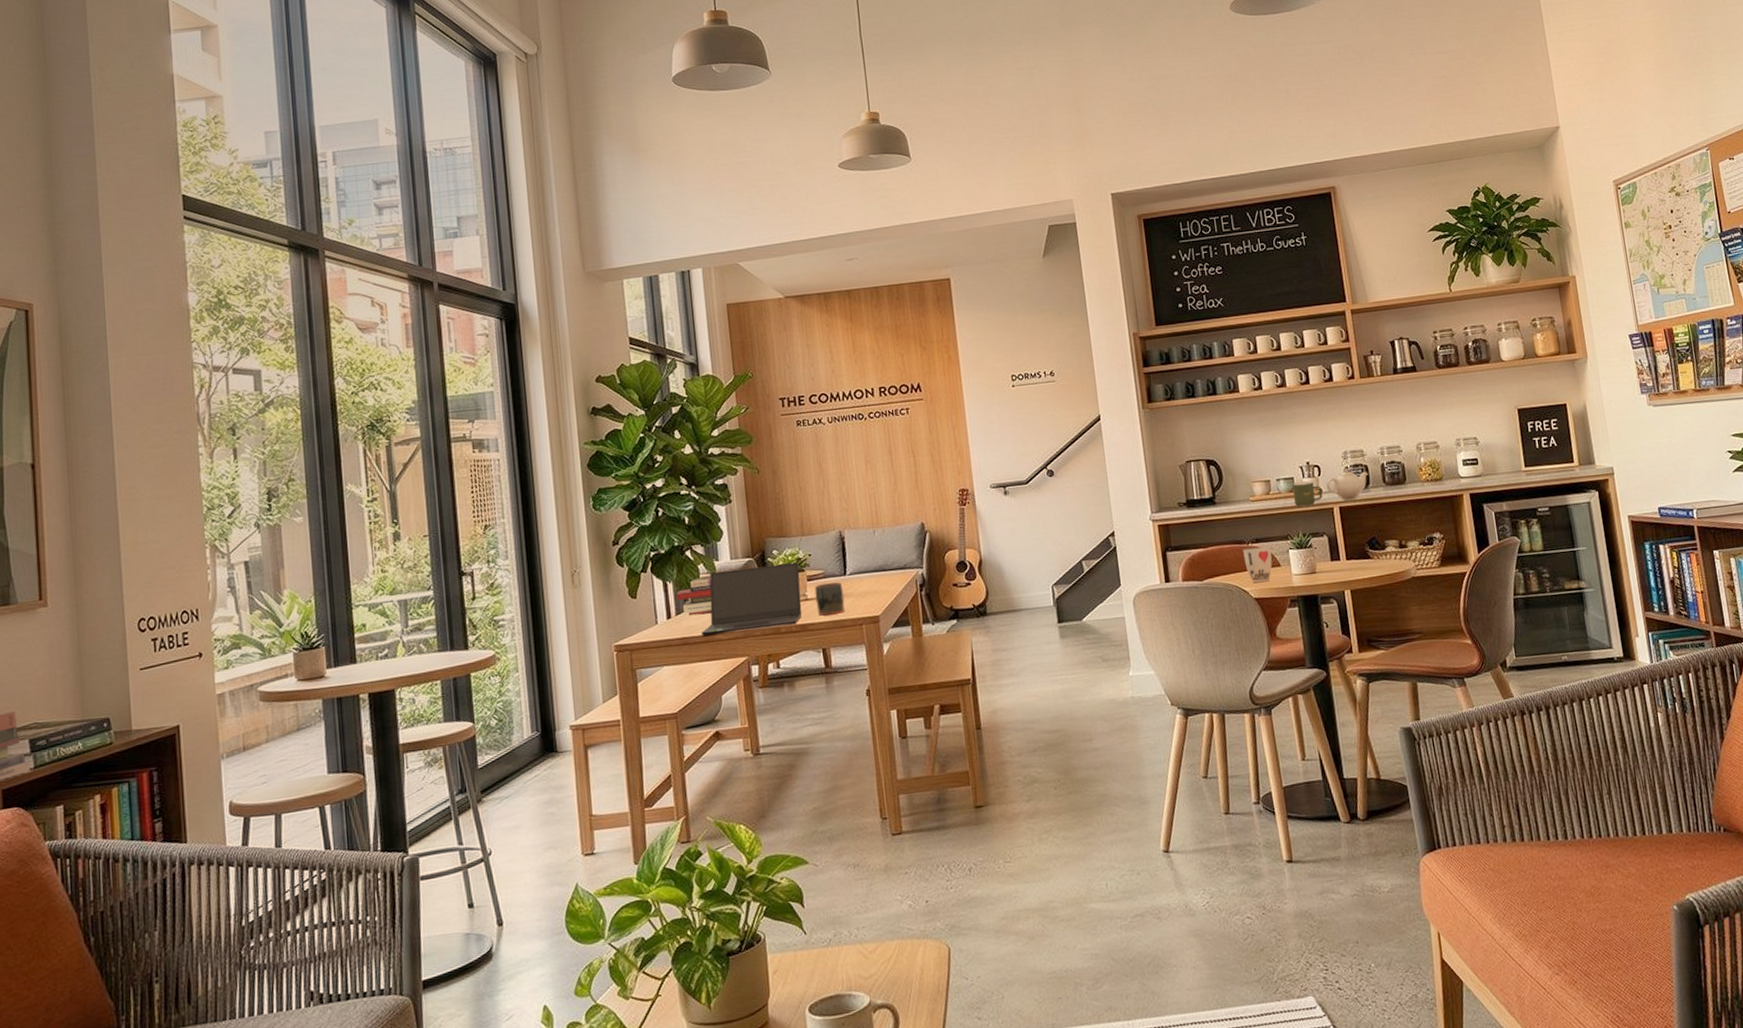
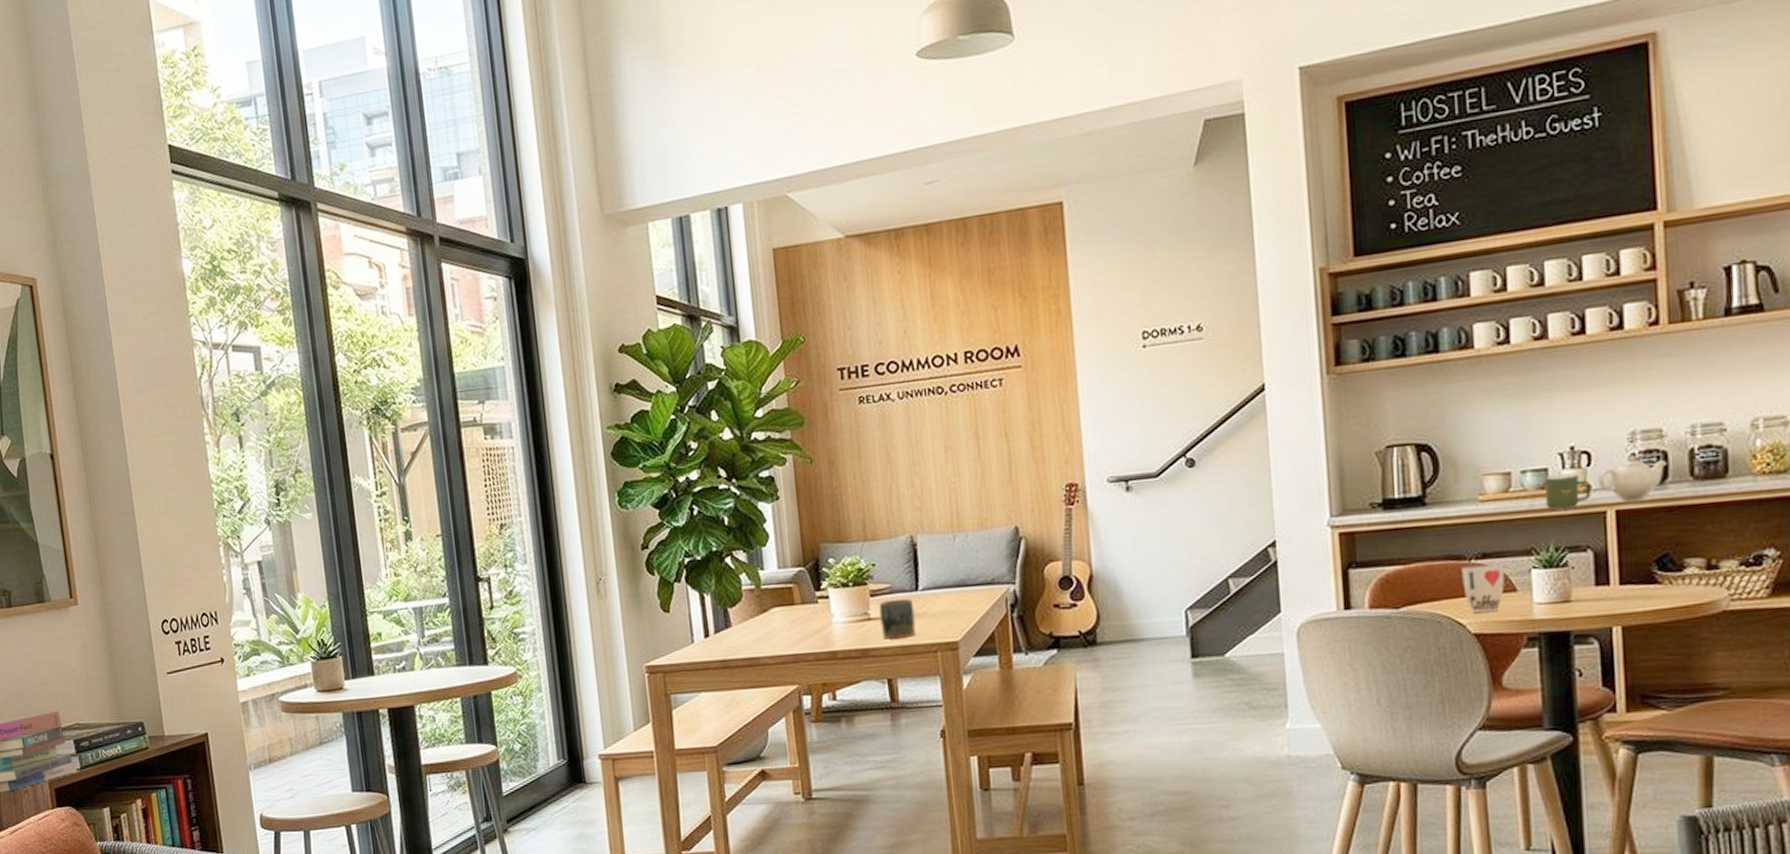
books: present [676,576,712,616] -> none [714,588,757,635]
laptop: present [701,562,802,636] -> none [743,573,864,658]

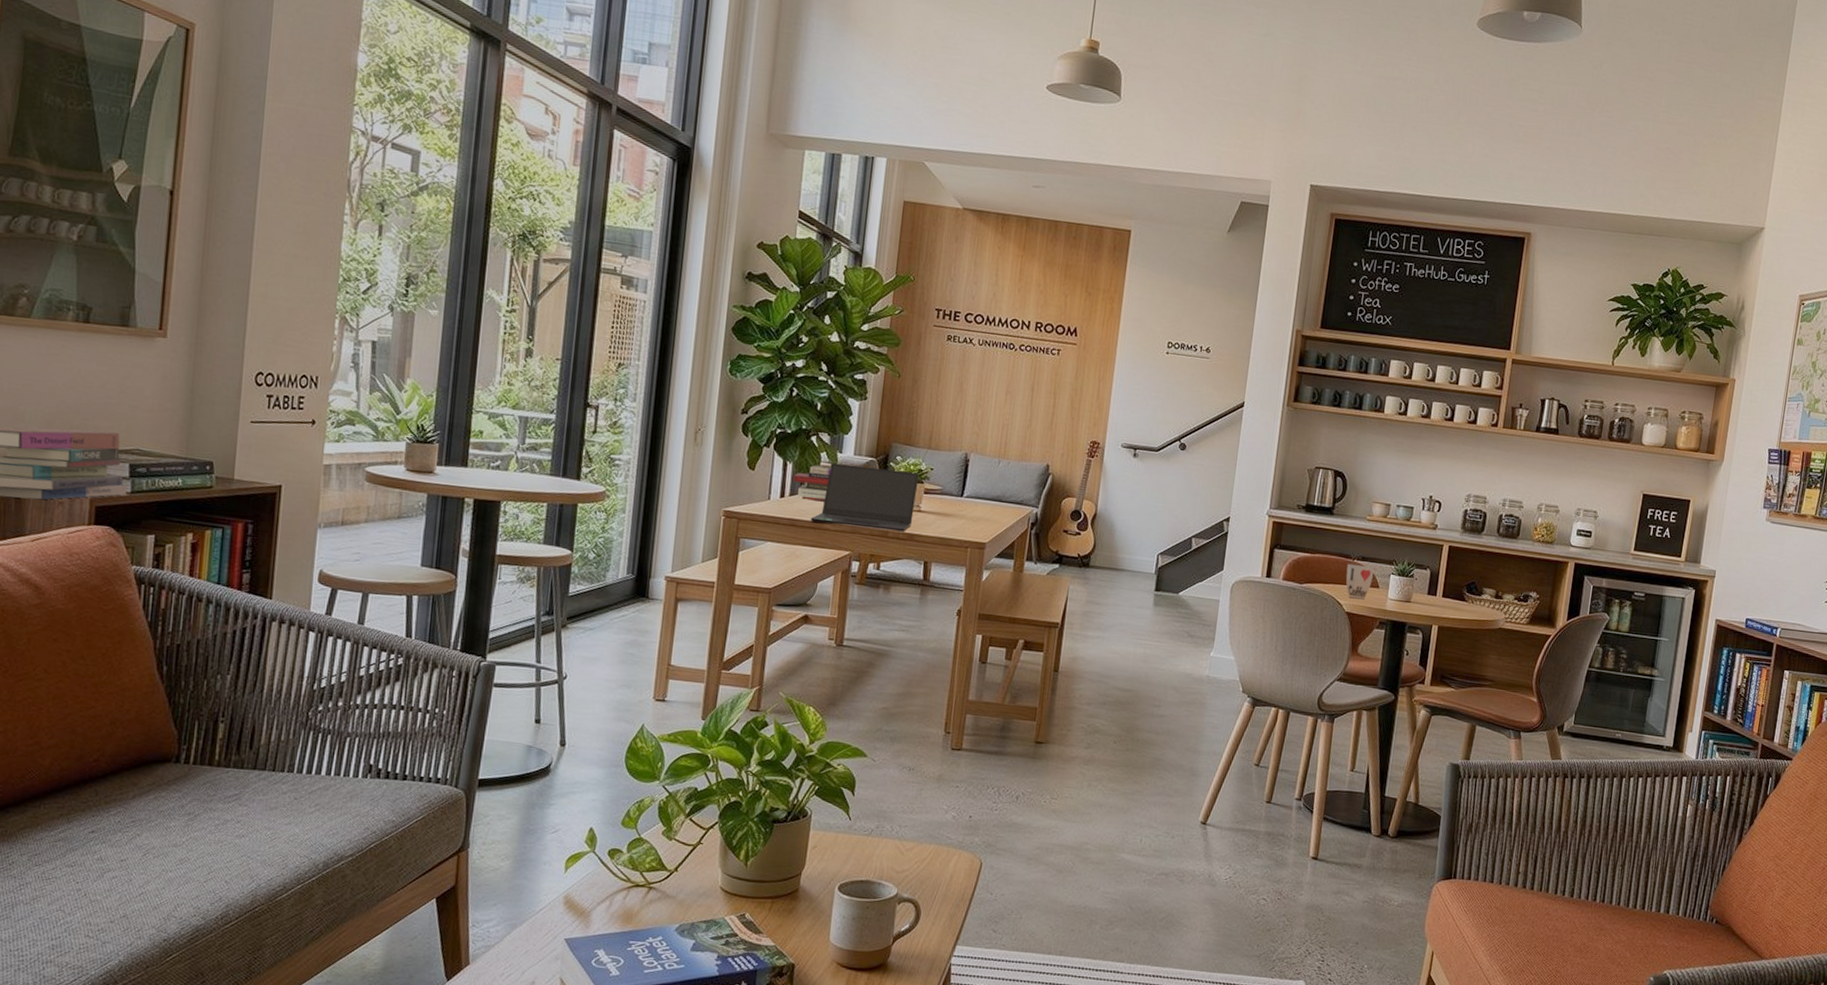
books: none [714,588,757,635] -> present [793,465,832,502]
laptop: none [743,573,864,658] -> present [810,463,920,532]
mug: present [879,599,916,640] -> none [927,499,958,532]
mug: present [1544,473,1591,511] -> none [1408,512,1437,539]
teapot: present [1598,455,1668,502] -> none [1442,510,1486,543]

